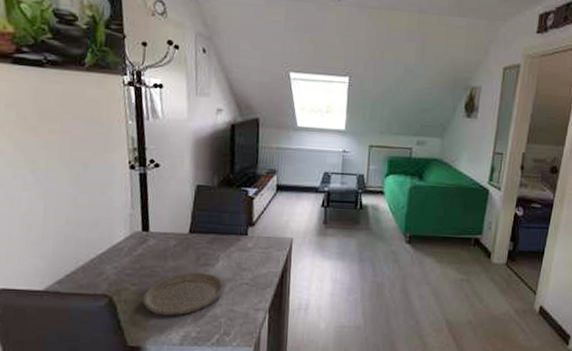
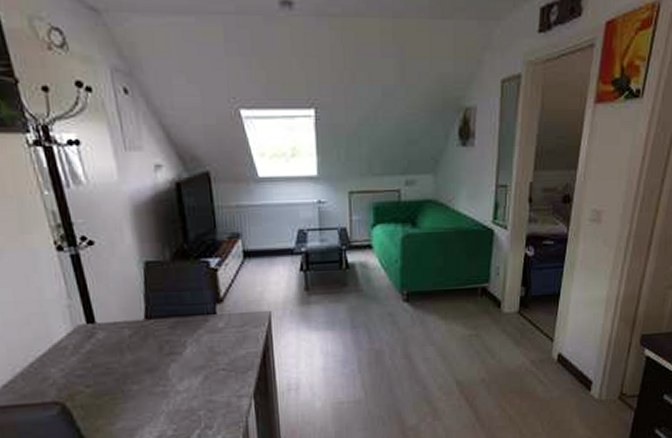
plate: present [143,272,224,316] -> none [102,362,198,417]

